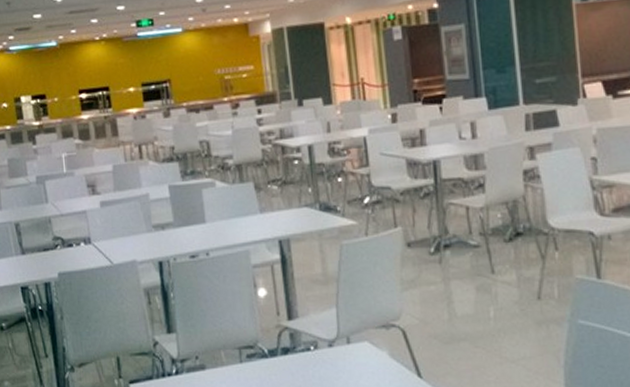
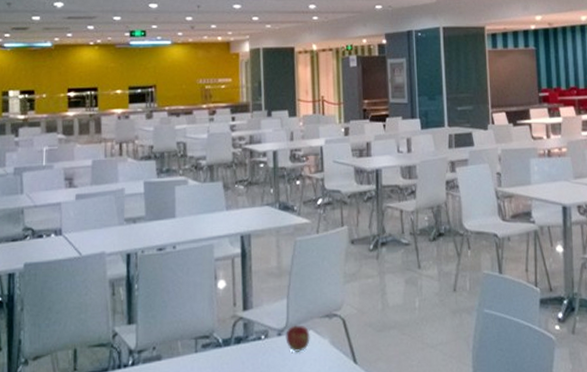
fruit: none [337,335,366,364] -> present [285,325,310,352]

